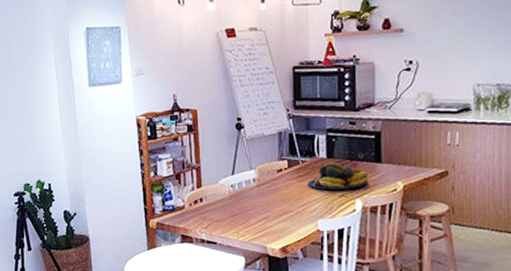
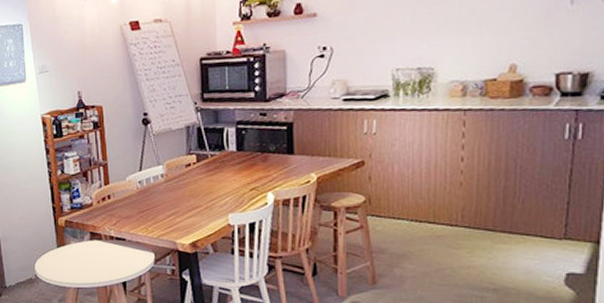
fruit bowl: present [307,162,368,189] -> none [217,155,280,183]

